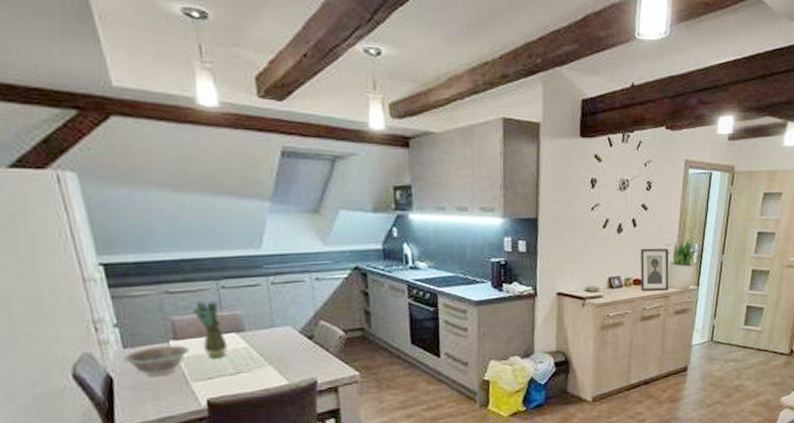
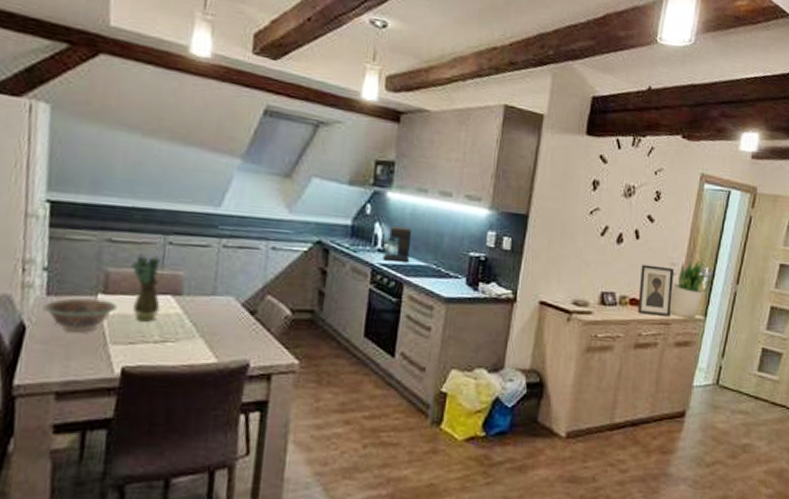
coffee maker: none [412,243,438,276] -> present [381,225,413,263]

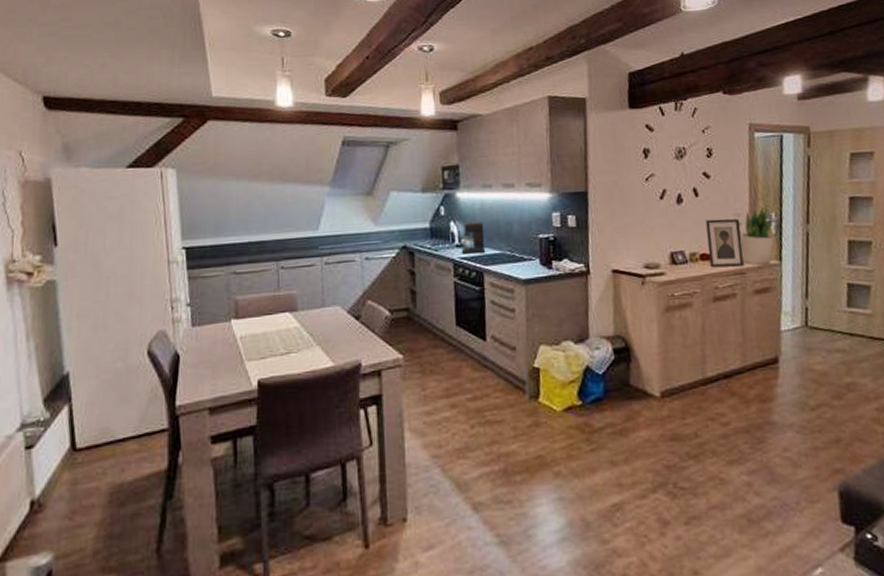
decorative bowl: present [42,298,118,333] -> none [190,324,248,355]
vase: present [131,254,161,322] -> none [254,280,282,339]

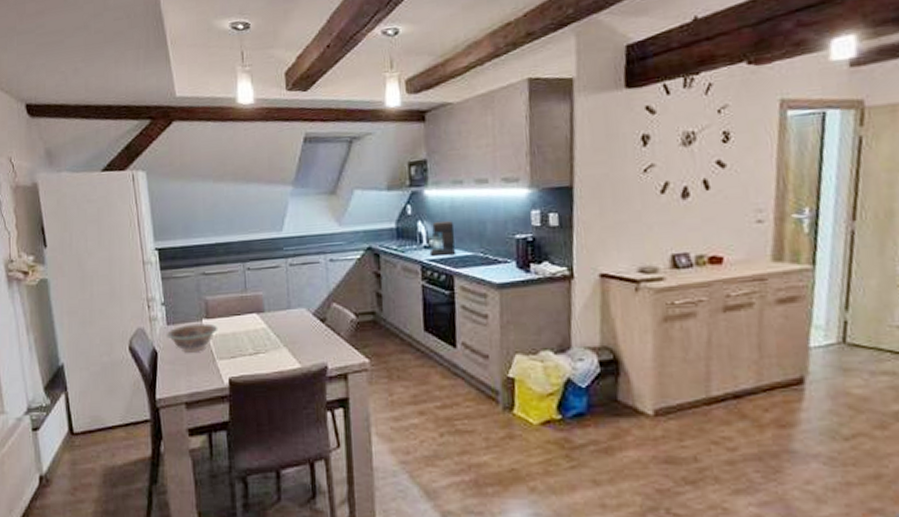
decorative bowl: none [190,324,248,355] -> present [166,323,218,353]
picture frame: present [705,218,744,268] -> none [717,215,766,273]
planter: present [740,207,774,266] -> none [761,200,807,271]

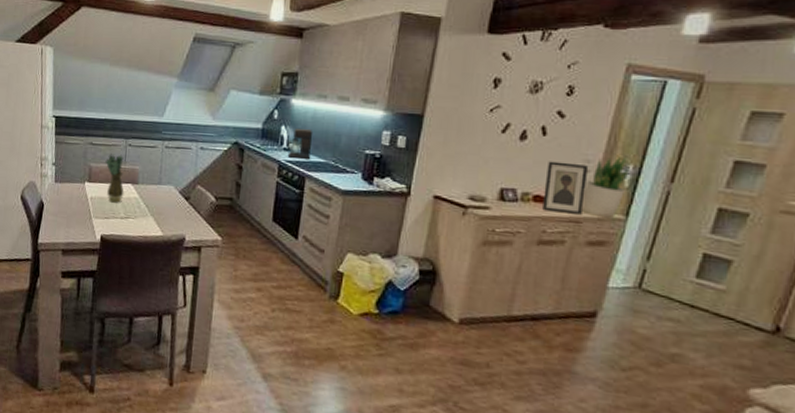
decorative bowl: present [166,323,218,353] -> none [53,185,98,209]
vase: none [223,281,250,338] -> present [105,154,124,203]
picture frame: none [717,215,766,273] -> present [542,161,589,214]
planter: none [761,200,807,271] -> present [580,157,630,219]

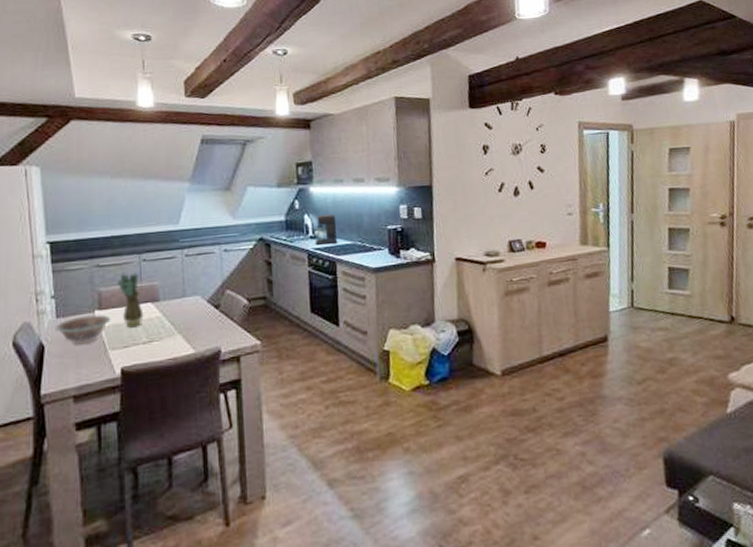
decorative bowl: none [53,185,98,209] -> present [55,314,111,345]
picture frame: present [542,161,589,214] -> none [540,209,576,255]
planter: present [580,157,630,219] -> none [571,198,602,253]

